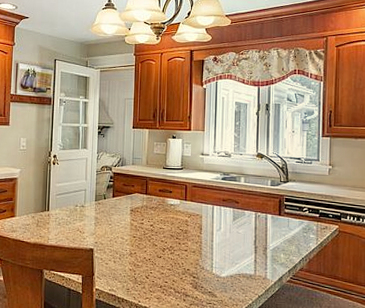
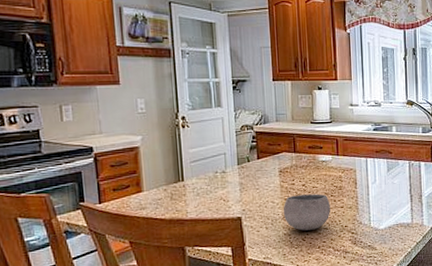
bowl: none [130,234,175,269] -> present [283,194,330,231]

